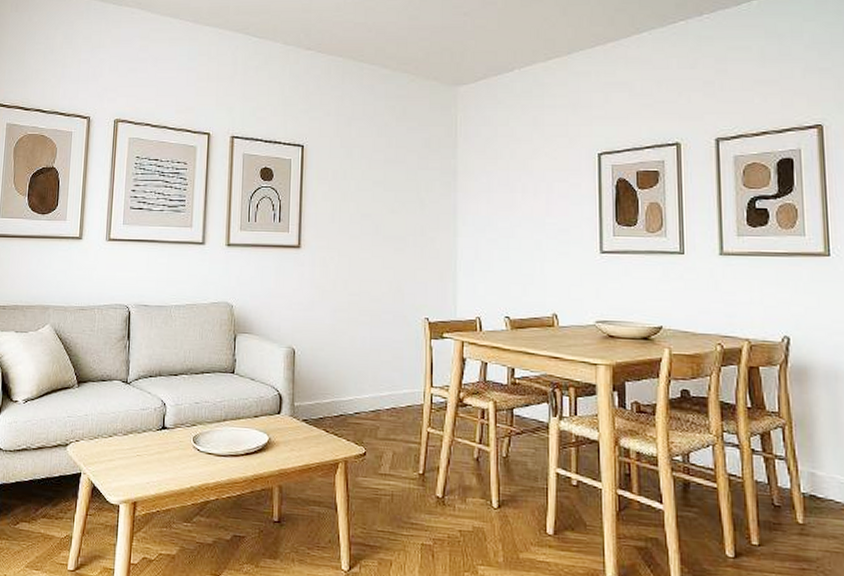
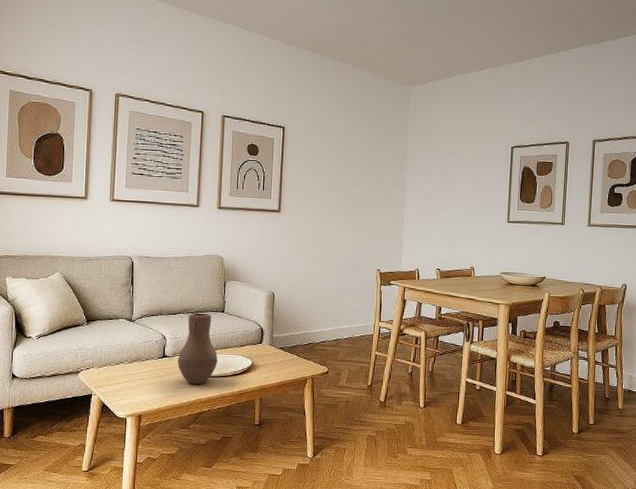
vase: none [178,373,227,466] -> present [177,312,218,385]

